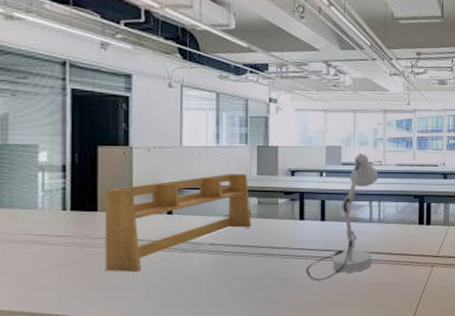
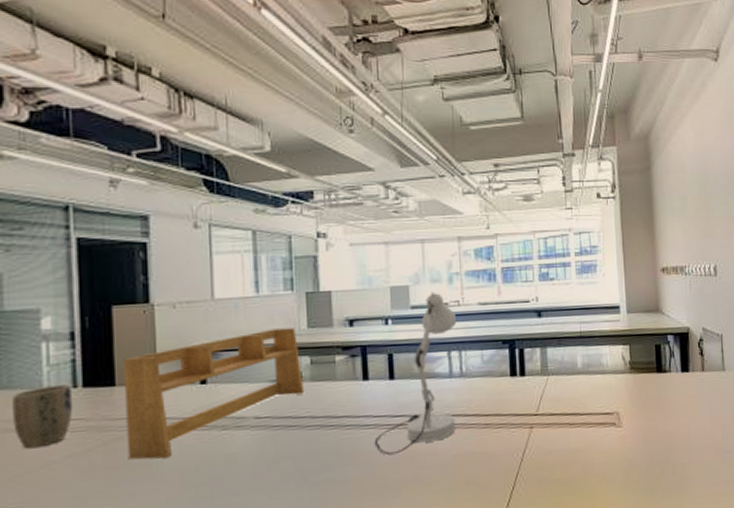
plant pot: none [12,208,62,257] -> present [12,385,73,449]

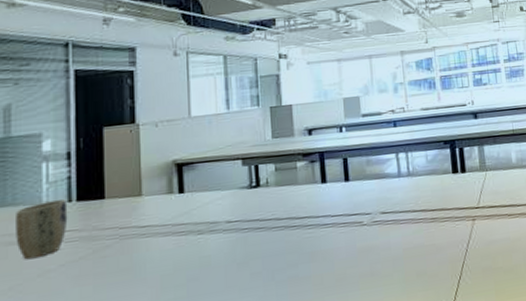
desk organizer: present [122,328,305,460] -> none [111,139,270,266]
desk lamp: present [374,292,456,456] -> none [333,101,406,252]

